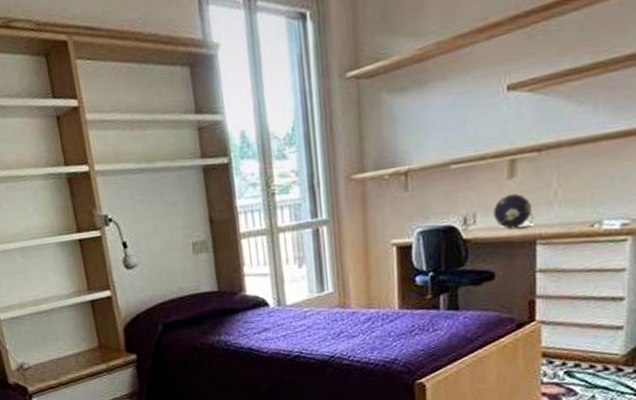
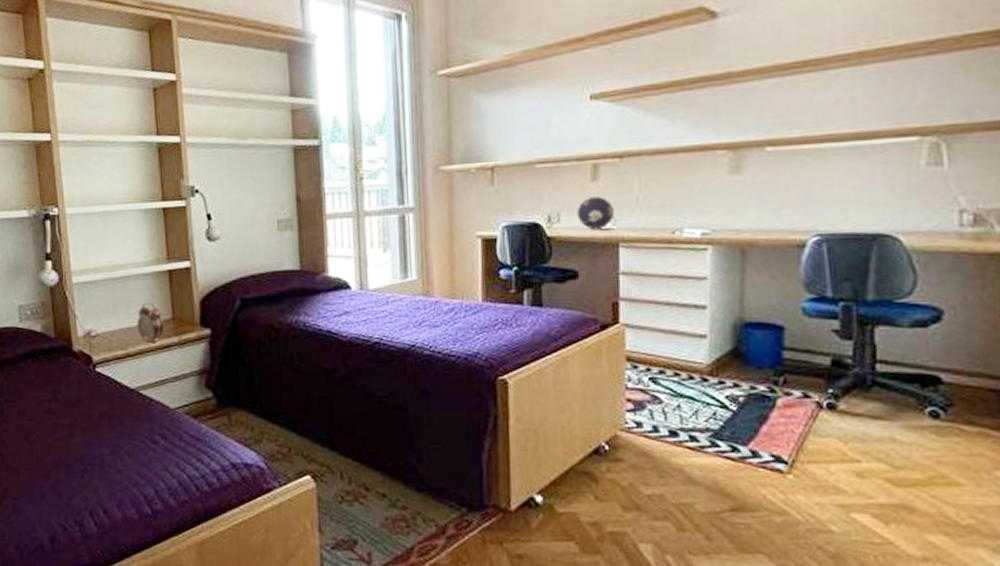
alarm clock: none [65,332,92,371] -> present [136,302,164,343]

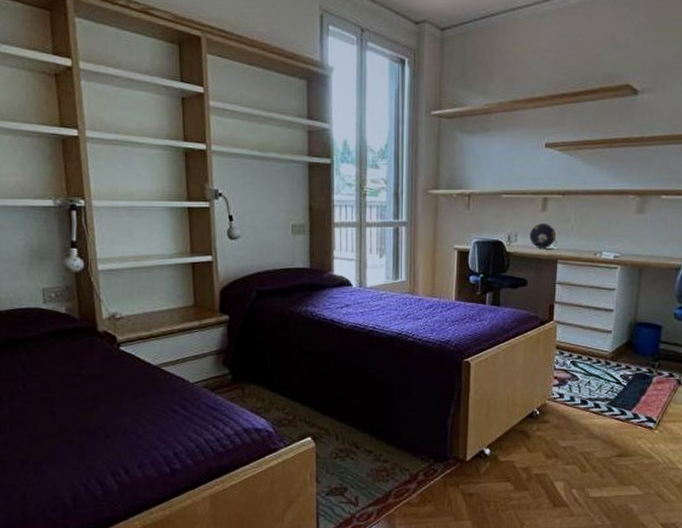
alarm clock: present [136,302,164,343] -> none [160,290,186,326]

